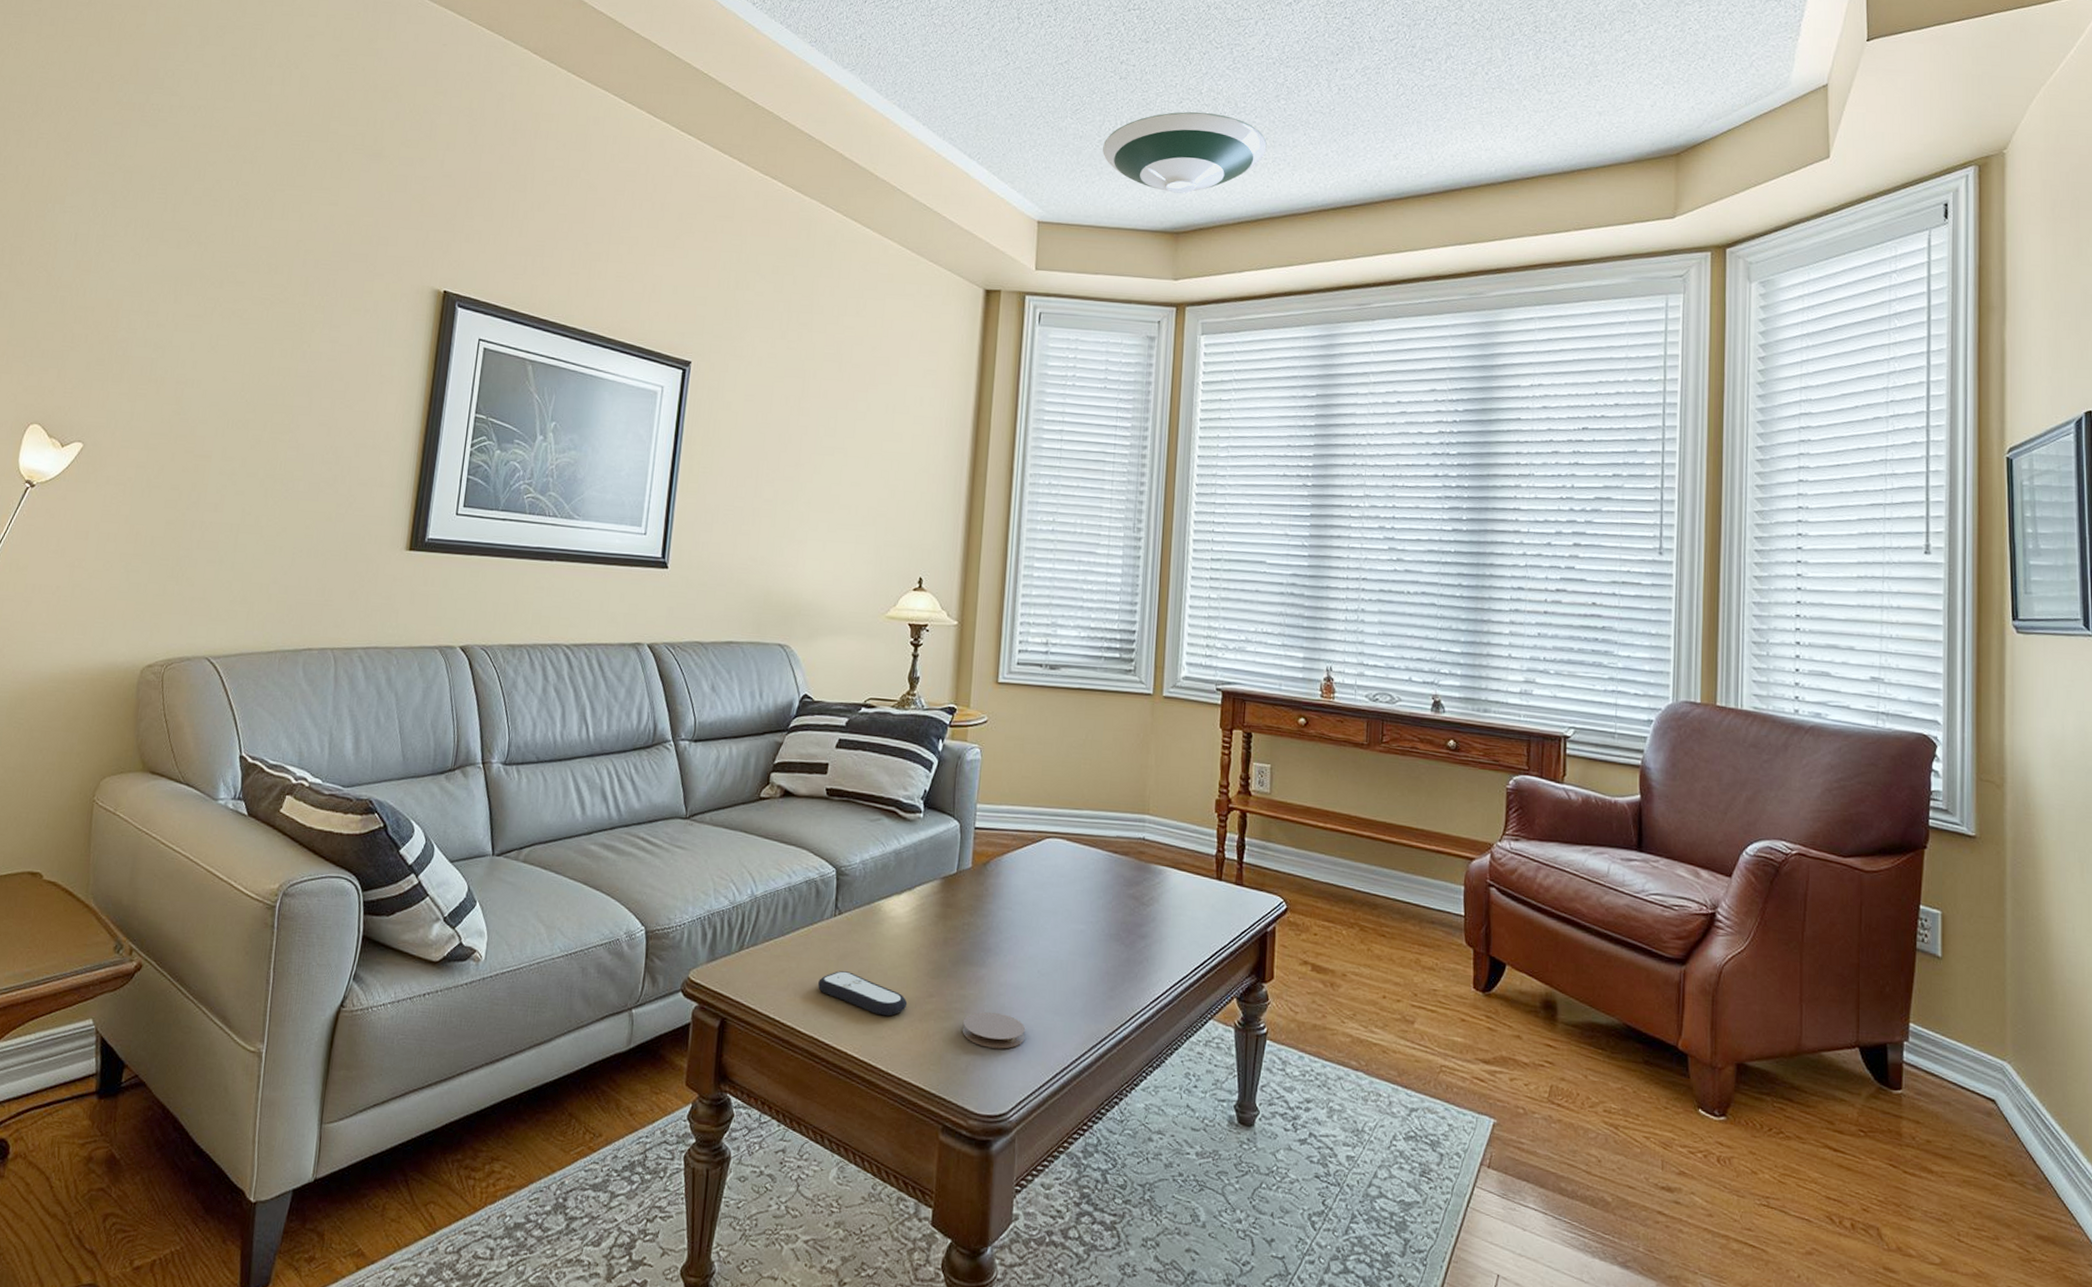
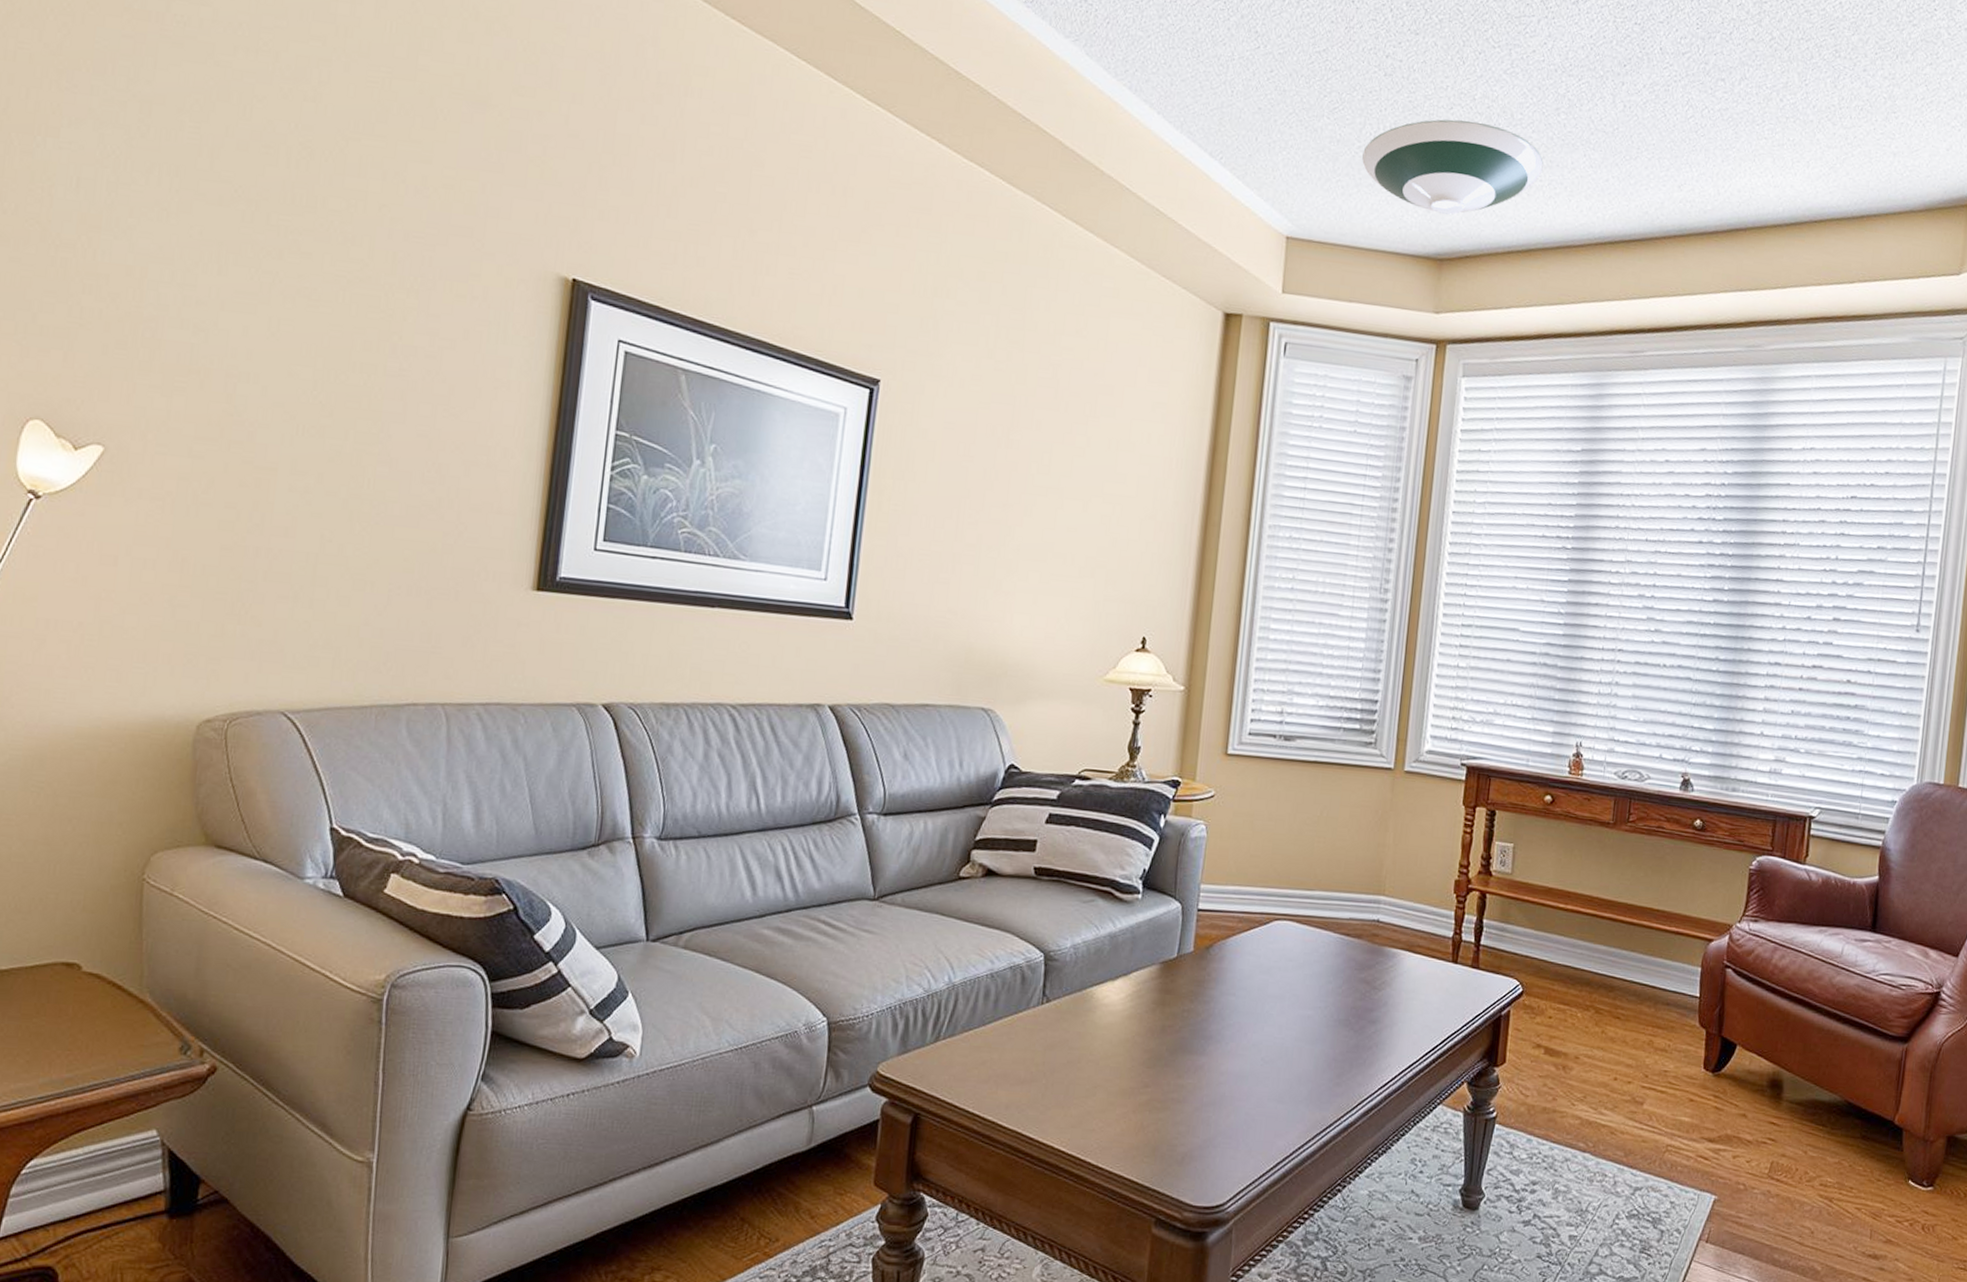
remote control: present [818,971,908,1017] -> none [1022,1061,1121,1108]
coaster: present [962,1011,1026,1049] -> none [1178,1101,1247,1139]

